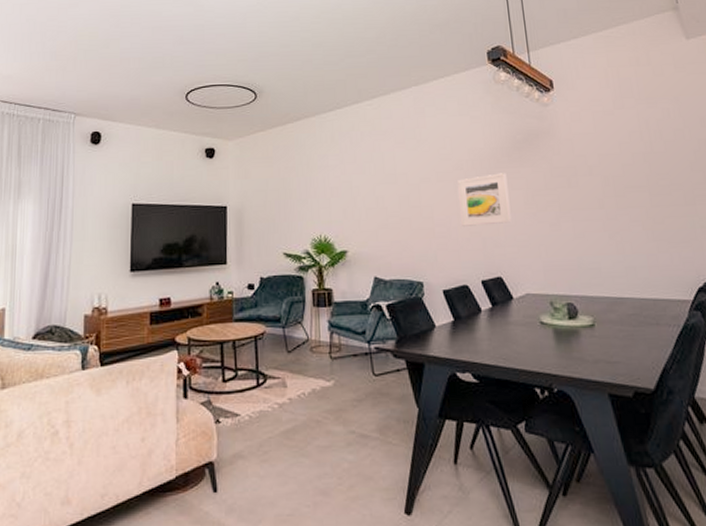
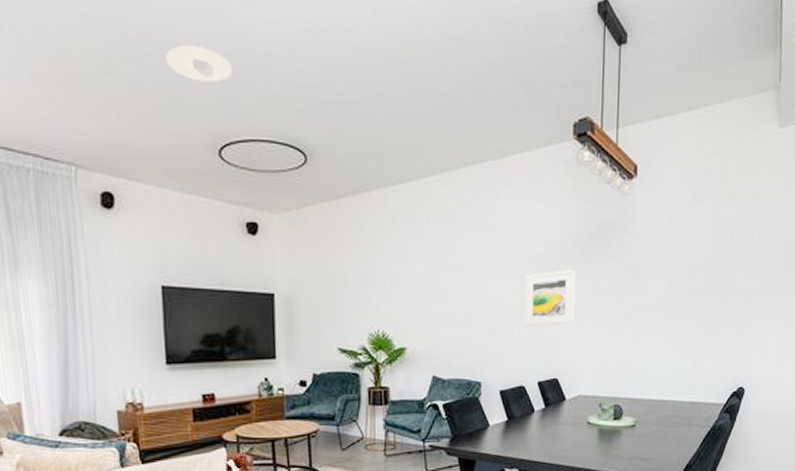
recessed light: none [149,23,199,47] -> present [165,45,233,83]

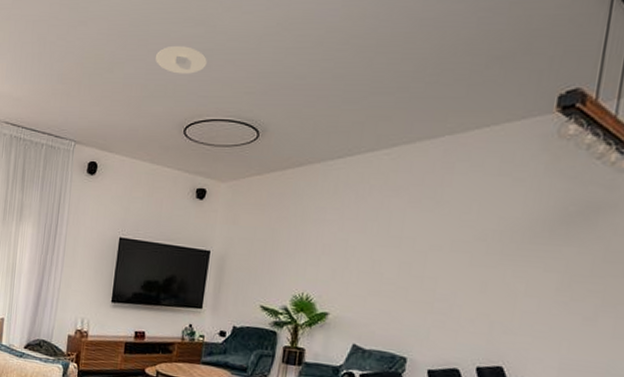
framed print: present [525,269,576,326] -> none [468,250,542,309]

